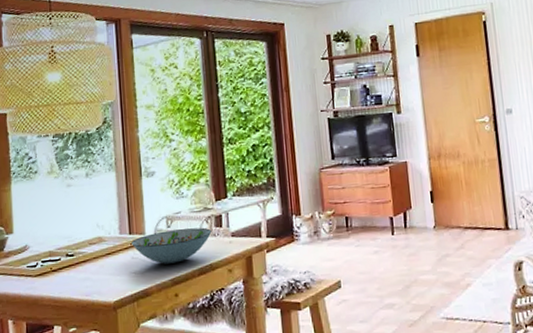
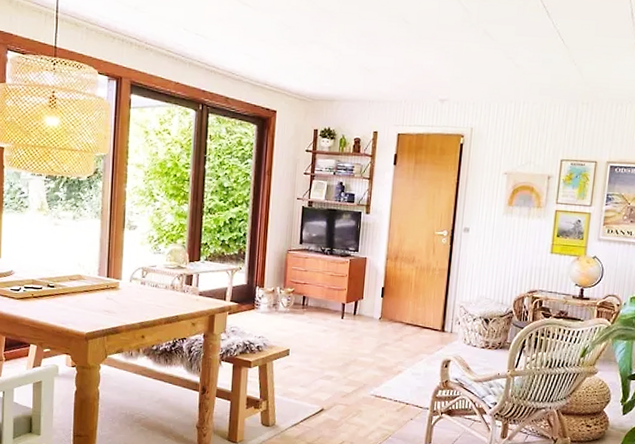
decorative bowl: present [131,227,212,264] -> none [108,280,182,310]

